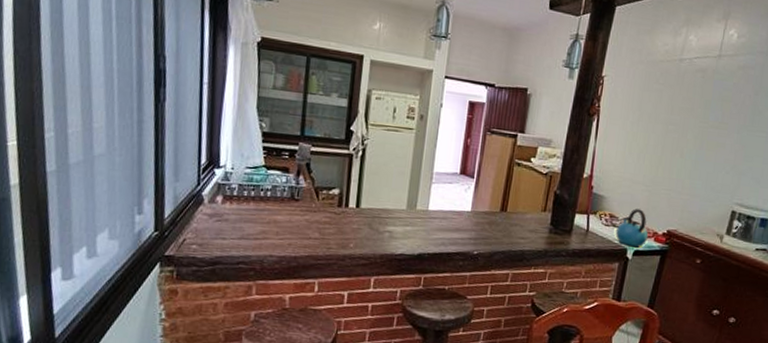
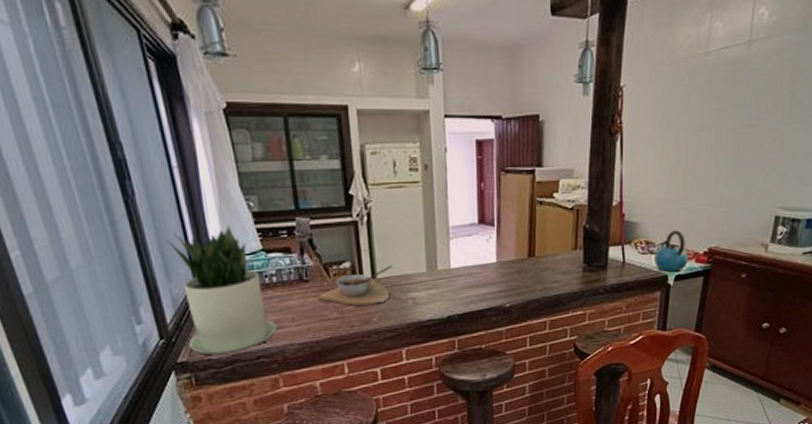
planter: none [179,138,262,256] -> present [167,225,277,356]
bowl: none [303,198,377,232] -> present [317,265,393,307]

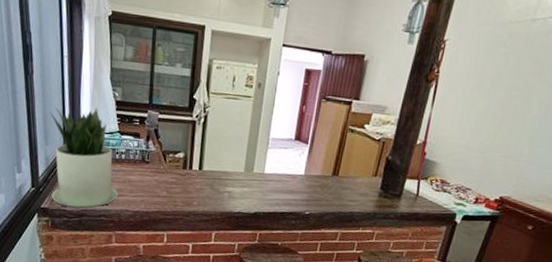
bowl: present [317,265,393,307] -> none [153,161,217,192]
kettle: present [653,230,689,272] -> none [445,175,480,213]

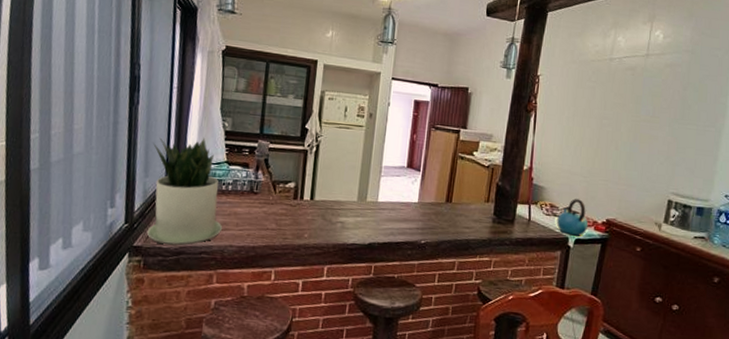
kettle: none [445,175,480,213] -> present [556,198,589,236]

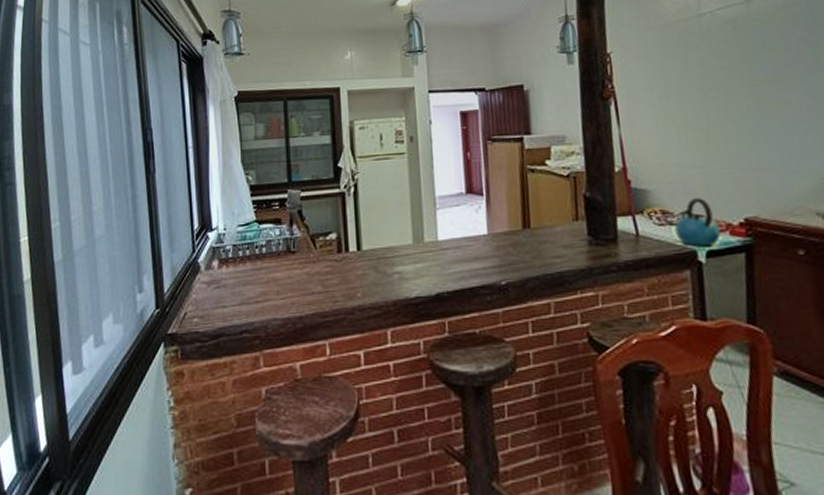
planter: present [146,137,223,246] -> none [175,198,263,328]

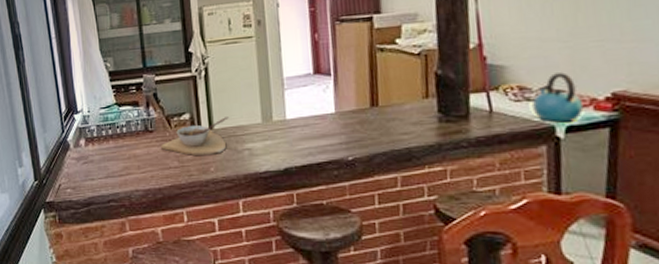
bowl: none [303,237,378,281] -> present [160,117,229,157]

